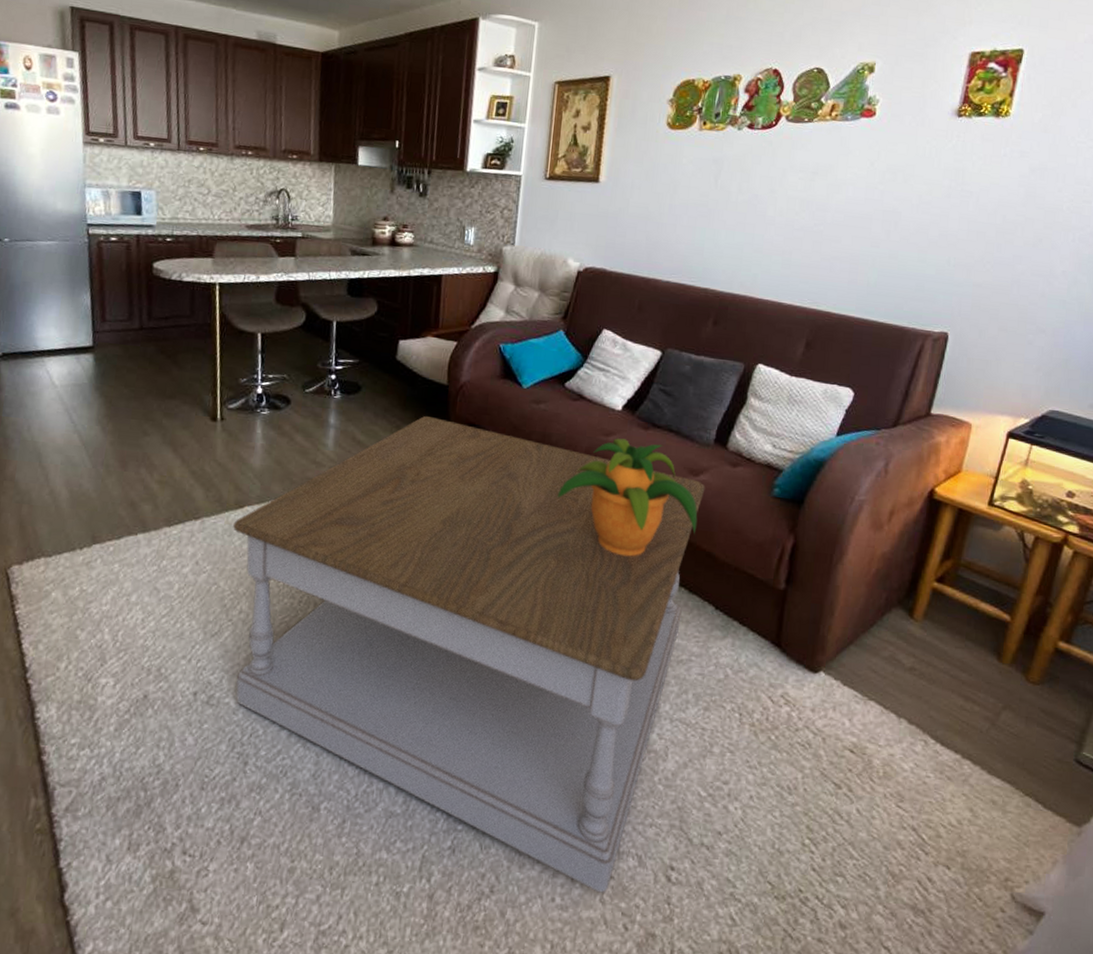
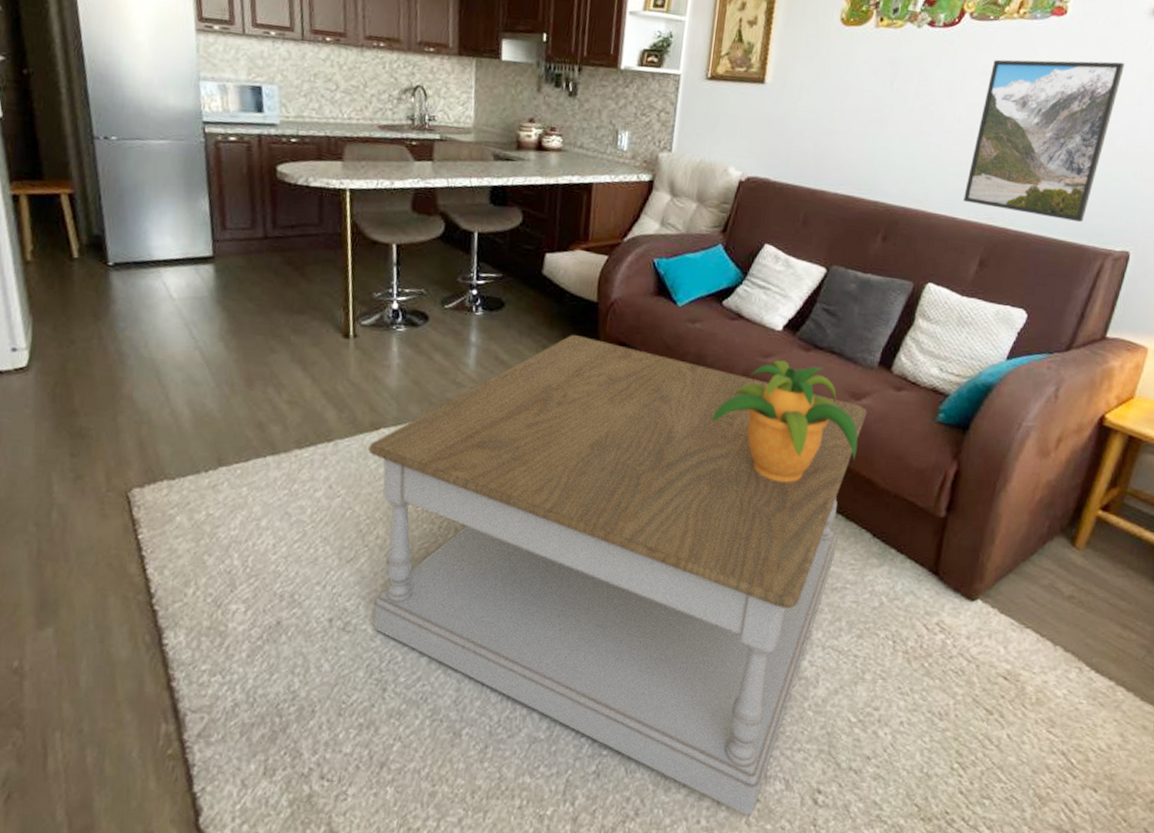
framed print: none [788,157,932,305] -> present [963,59,1125,222]

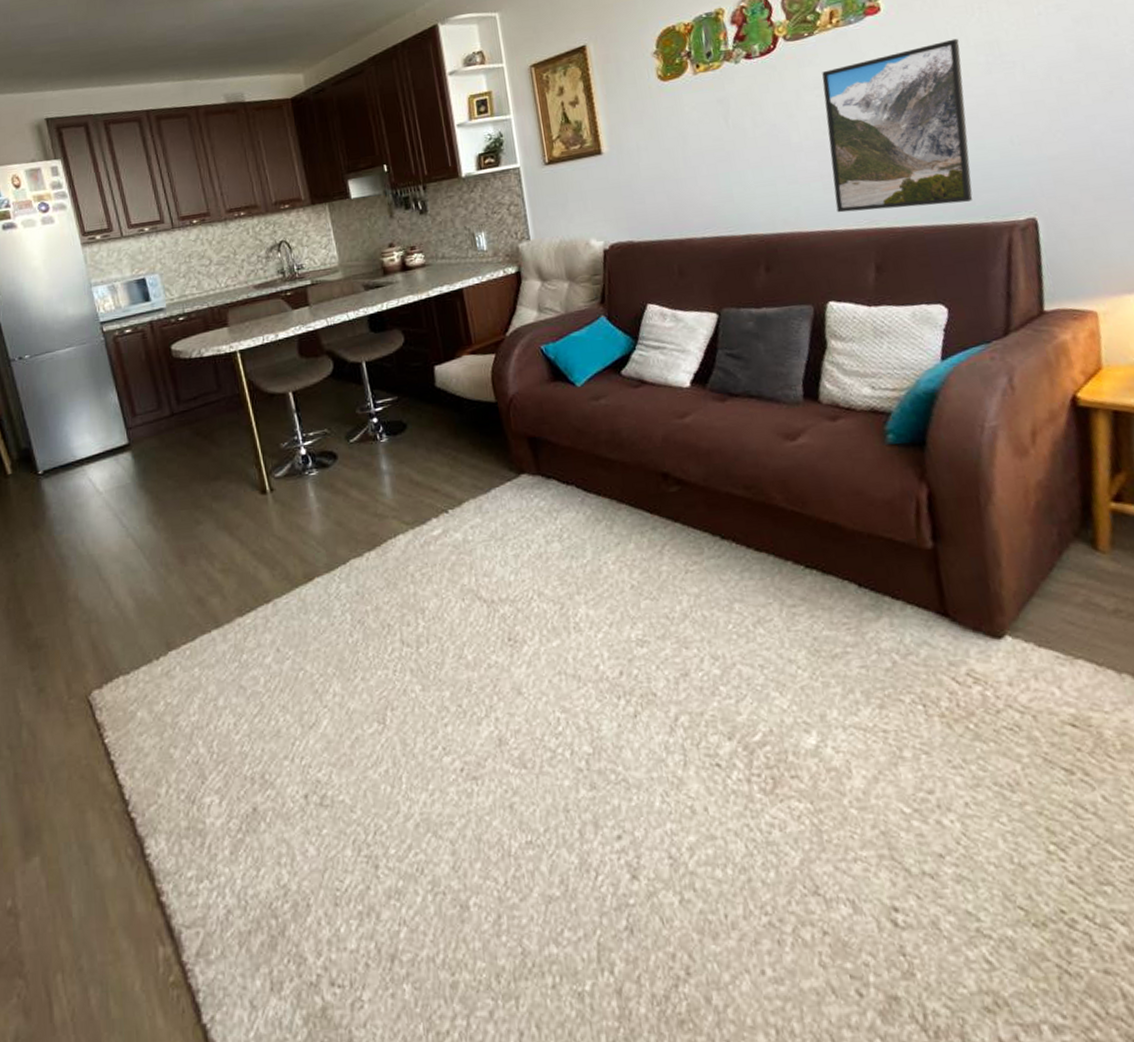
coffee table: present [368,335,867,816] -> none [306,439,826,955]
potted plant: present [712,360,858,483] -> none [644,414,811,548]

